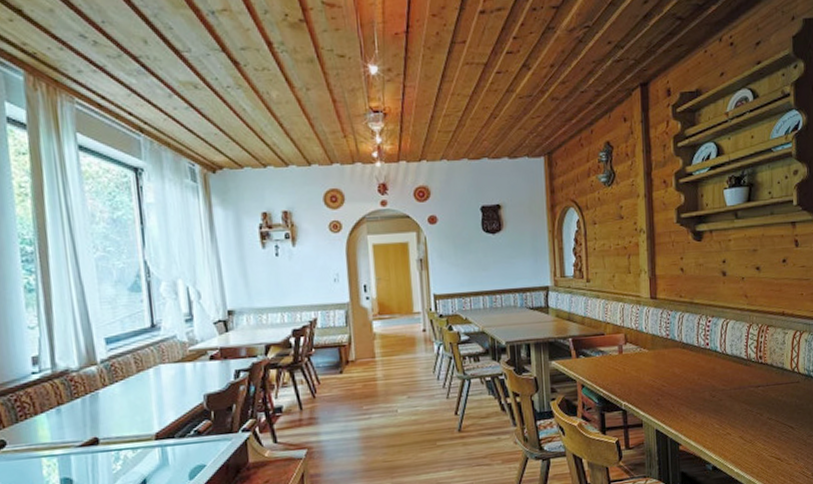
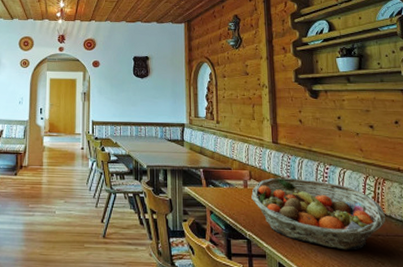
fruit basket: none [627,336,766,407] -> present [251,177,386,251]

